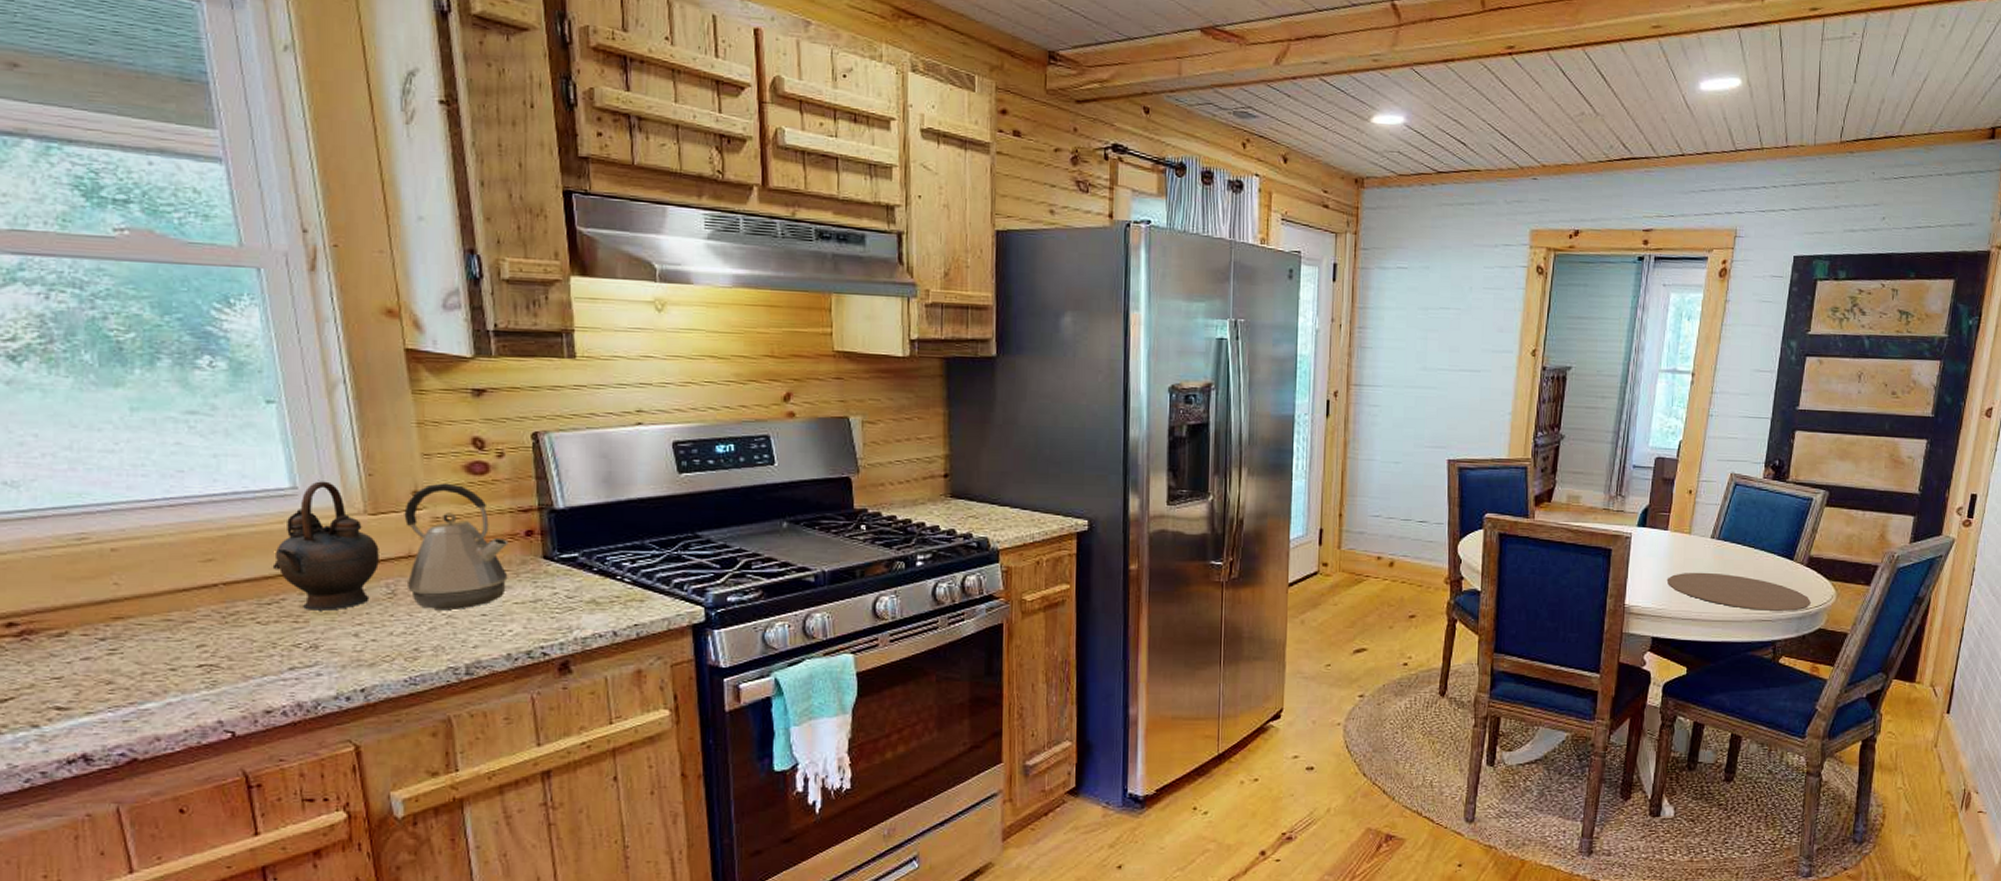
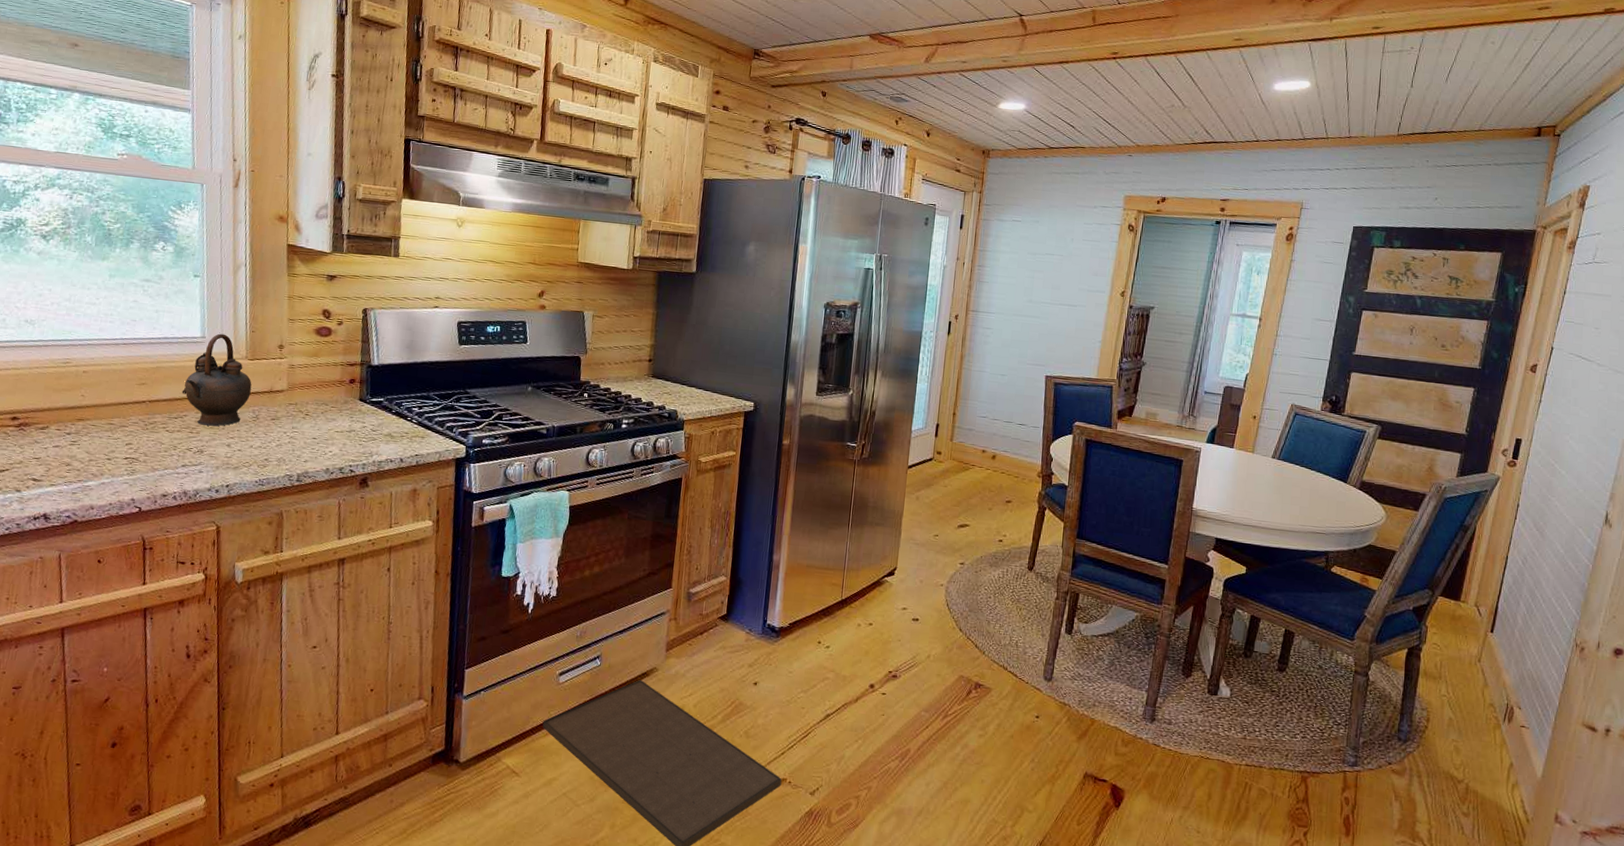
kettle: present [404,483,509,609] -> none [266,340,338,433]
placemat: present [1667,572,1811,611] -> none [1231,485,1362,527]

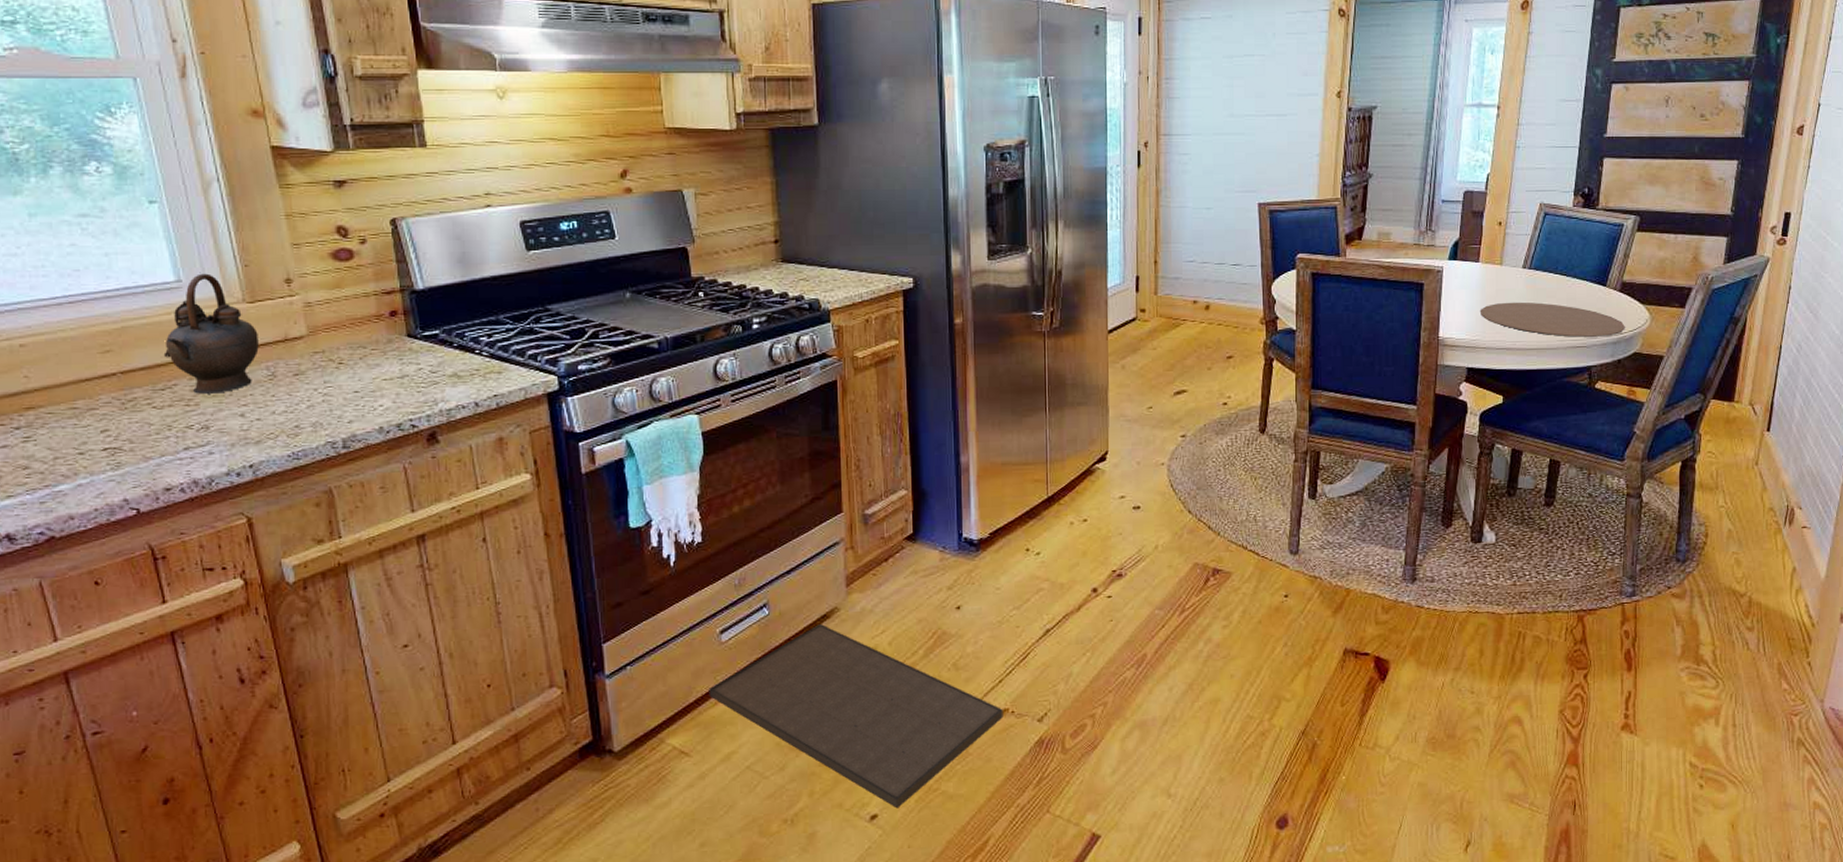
placemat: none [1231,485,1362,527] -> present [1481,302,1625,337]

